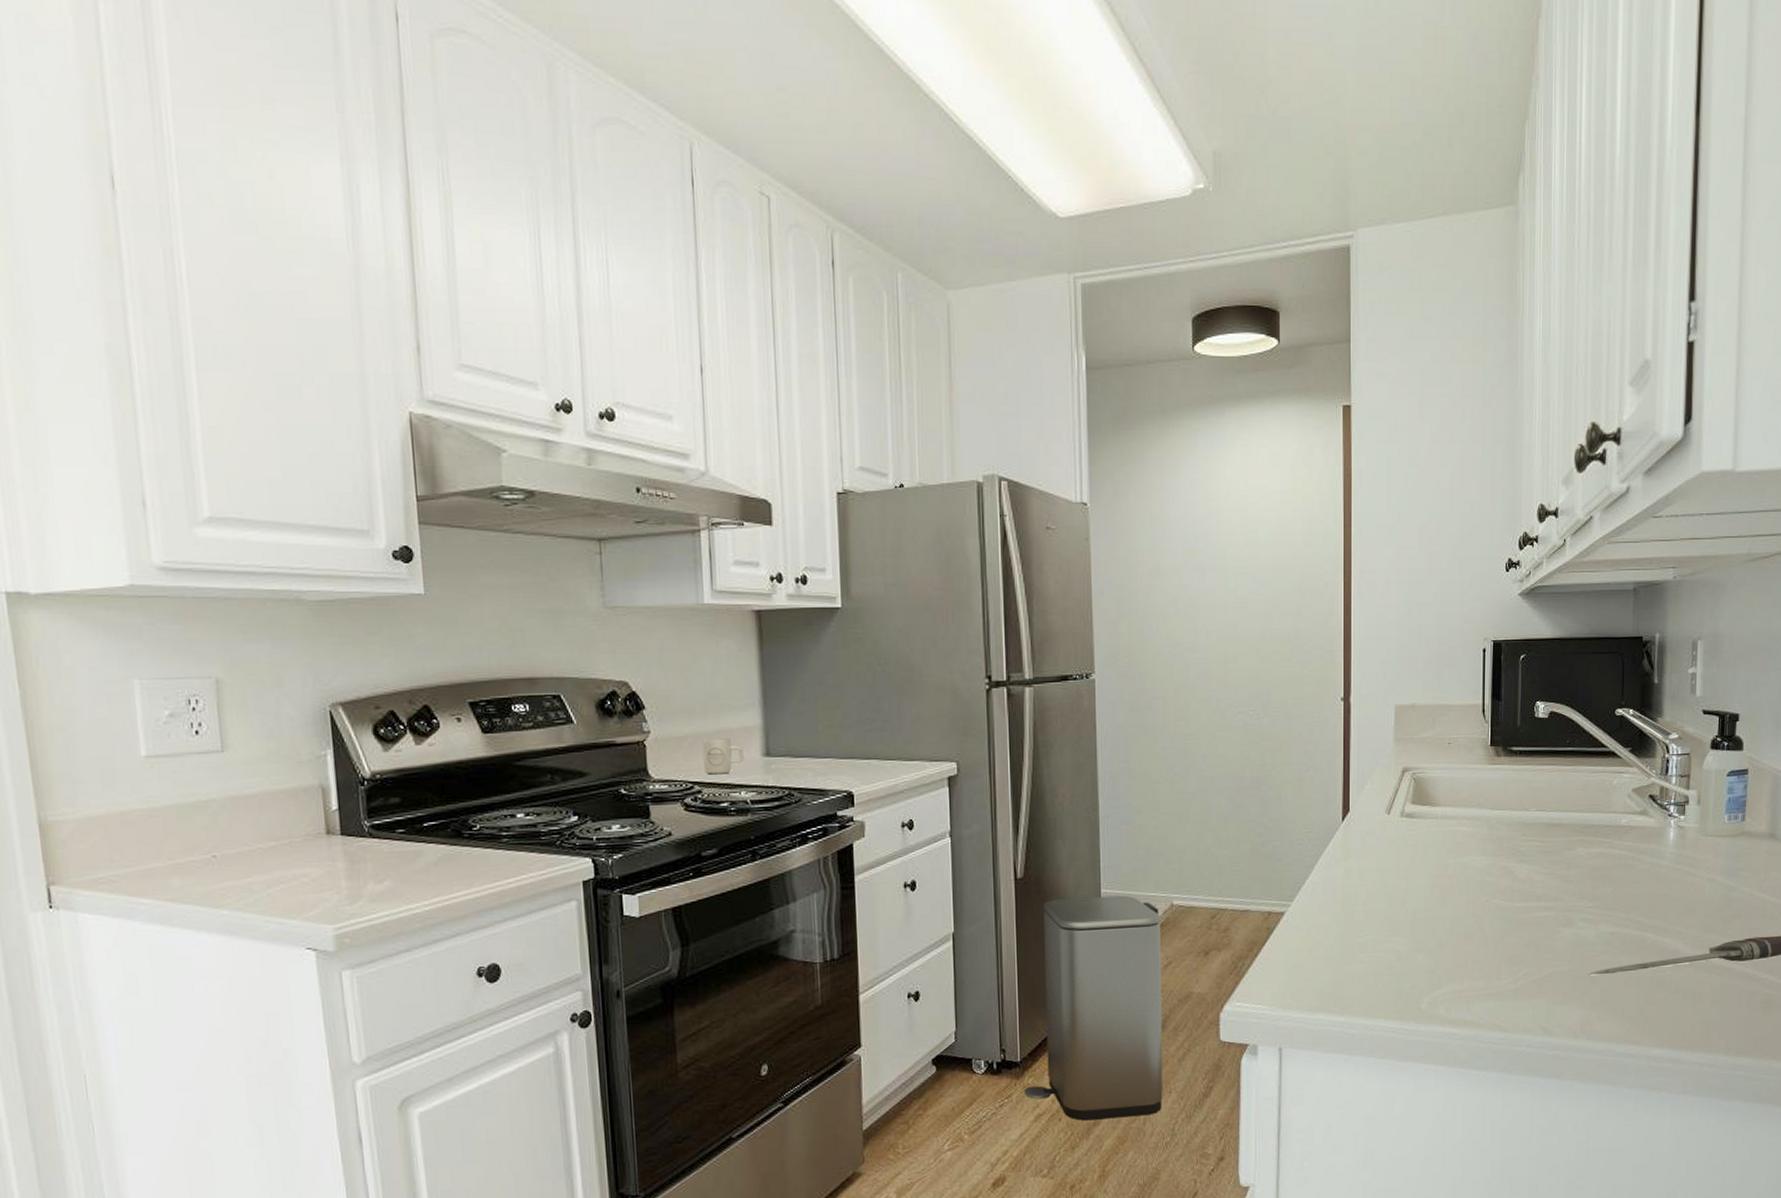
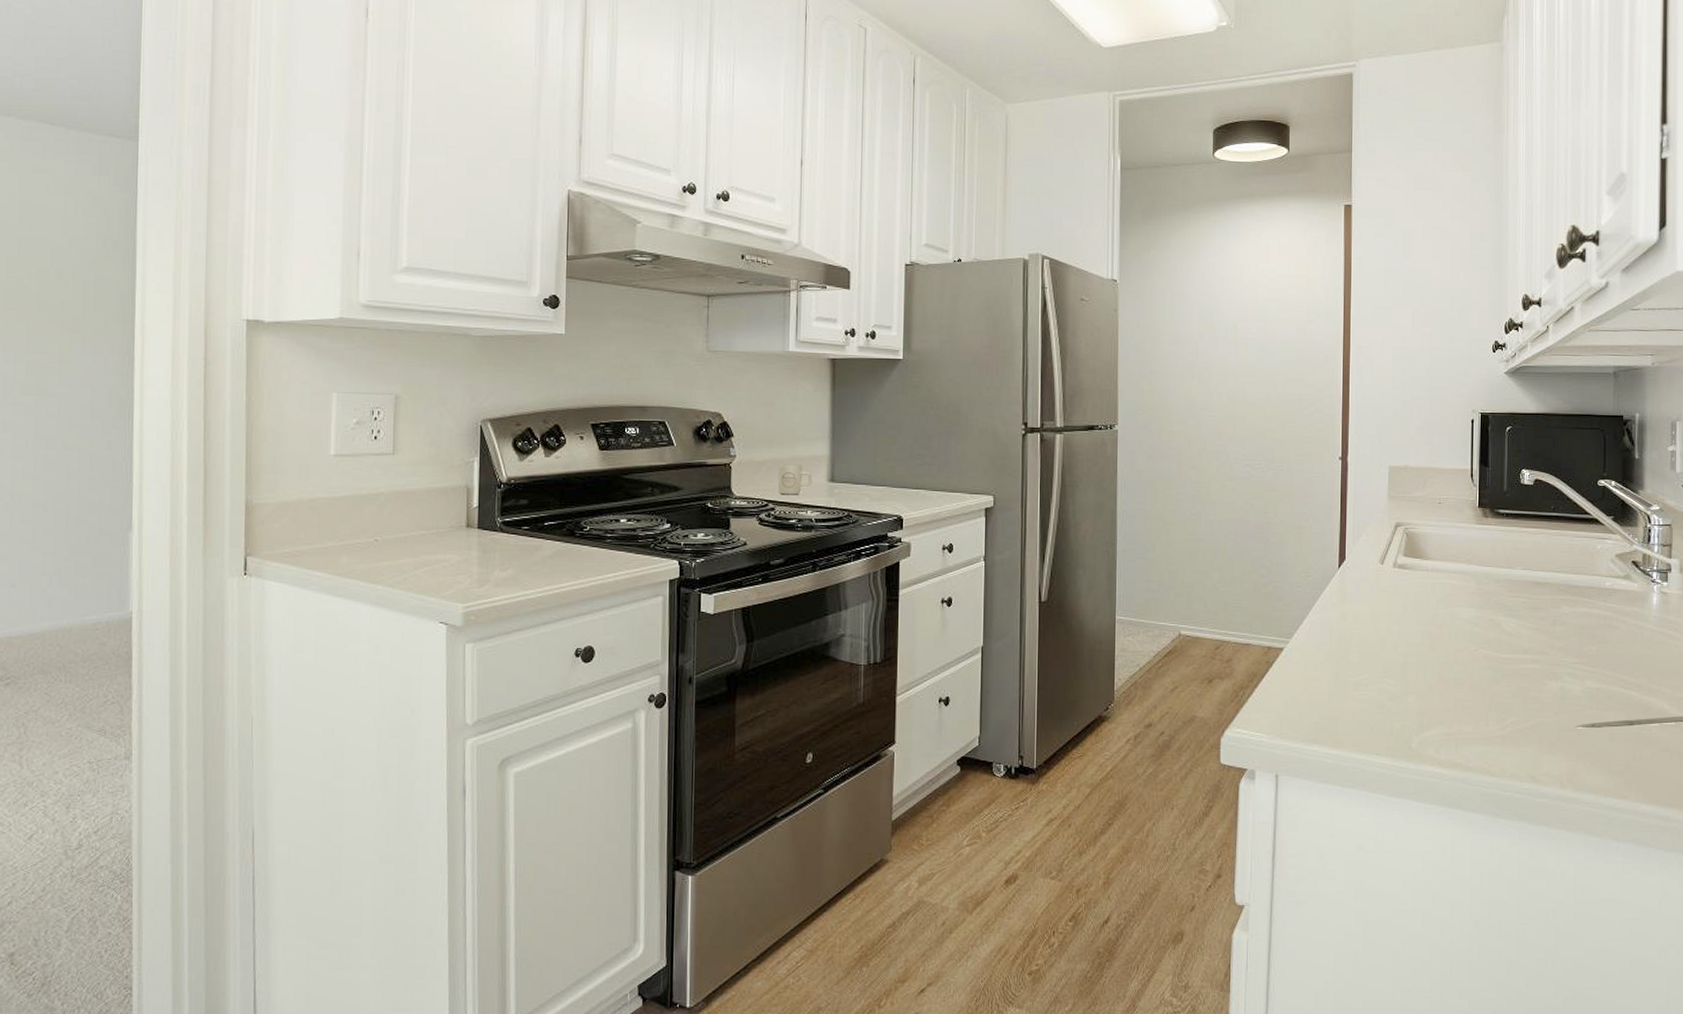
pedal bin: present [1025,895,1163,1121] -> none [1039,622,1170,829]

